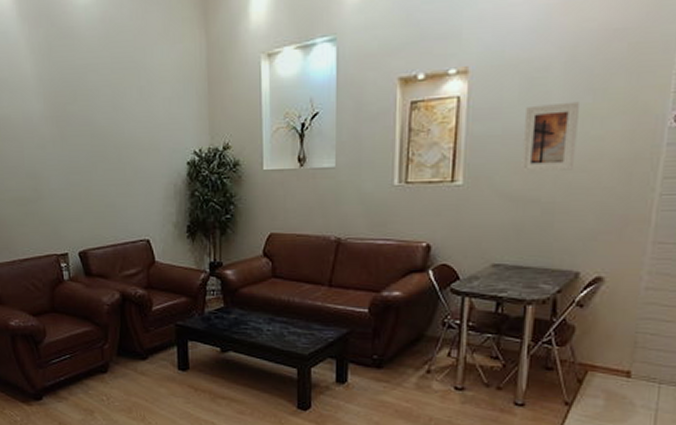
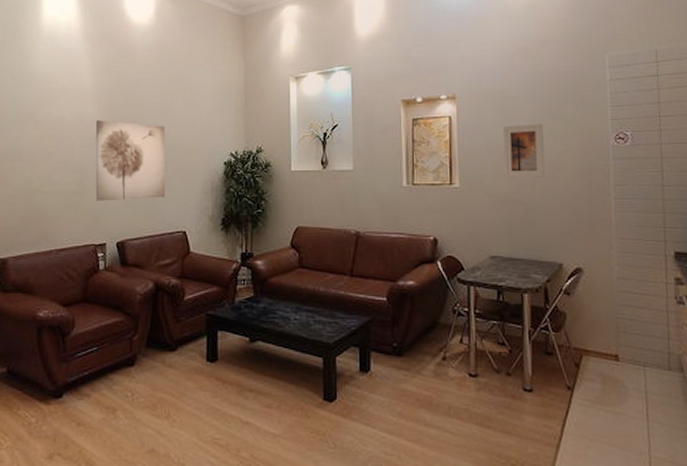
wall art: none [43,117,124,209] -> present [95,120,166,201]

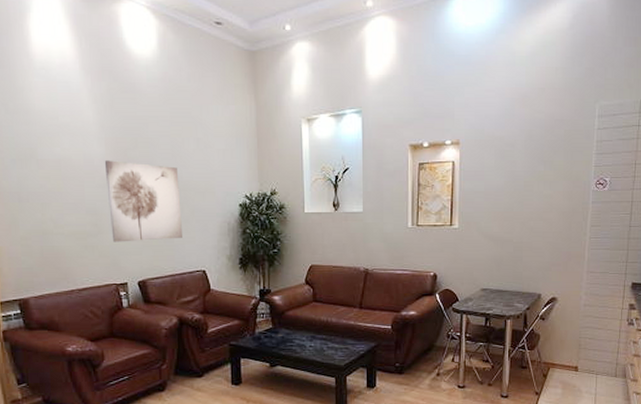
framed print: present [502,123,546,177] -> none [499,169,536,219]

